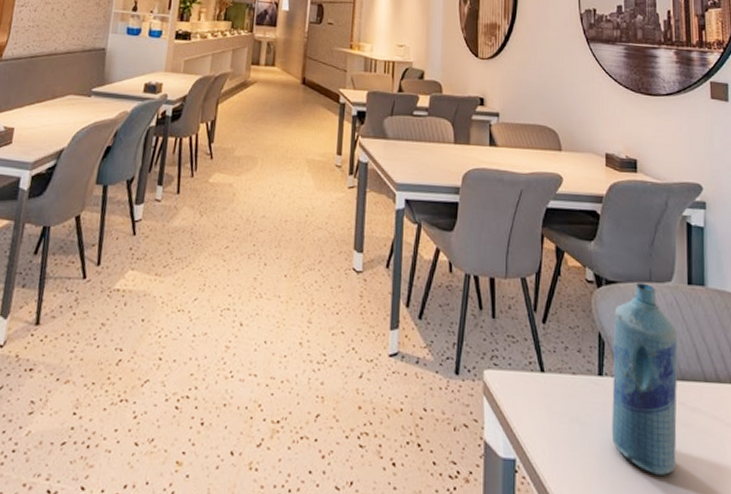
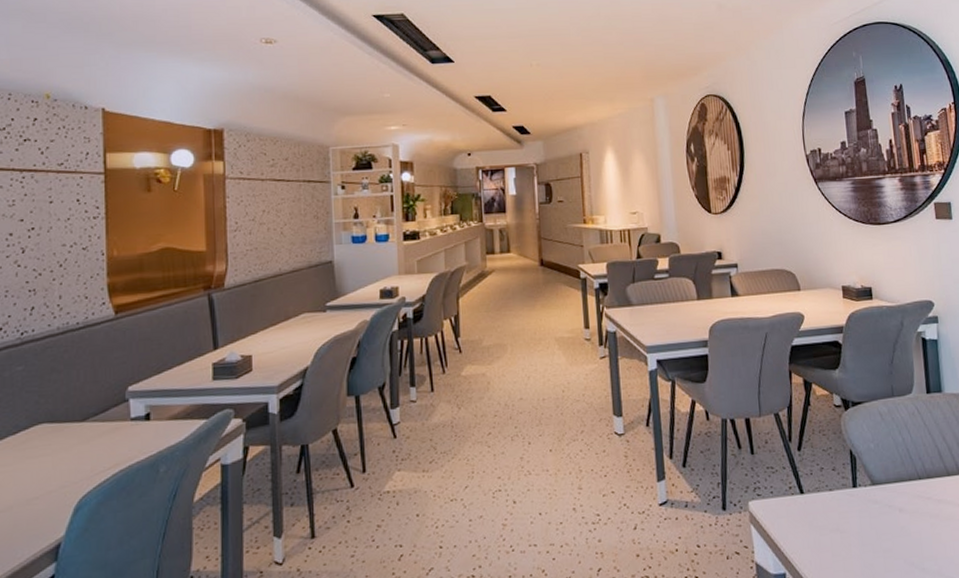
bottle: present [611,282,678,475] -> none [862,399,928,563]

